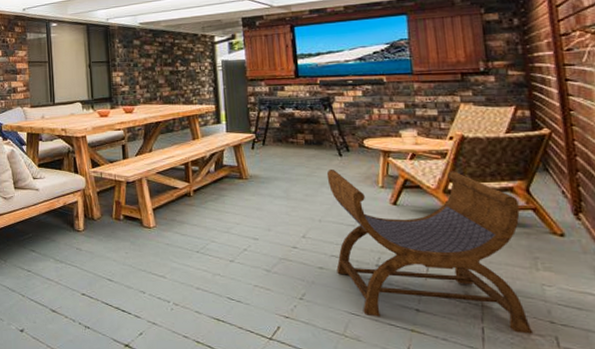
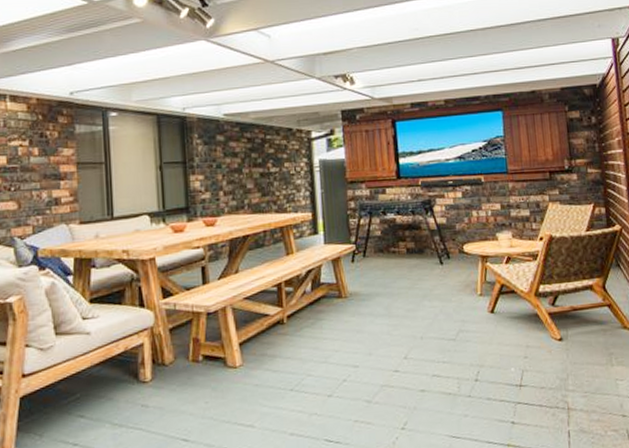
stool: present [326,168,534,334] -> none [428,272,610,437]

